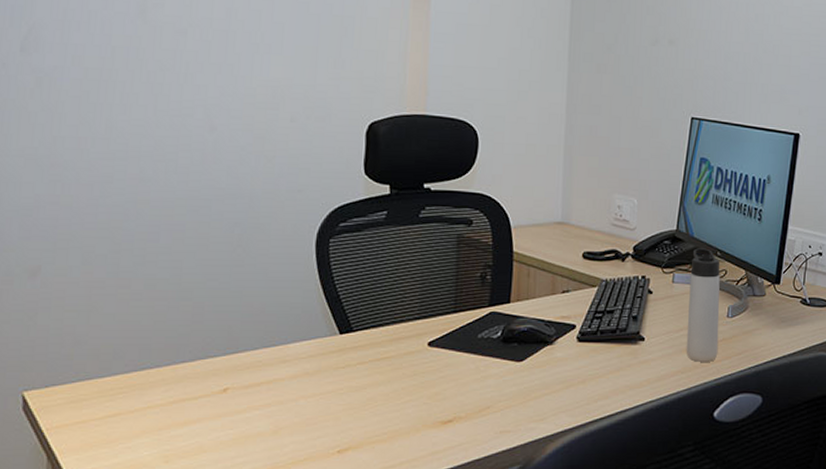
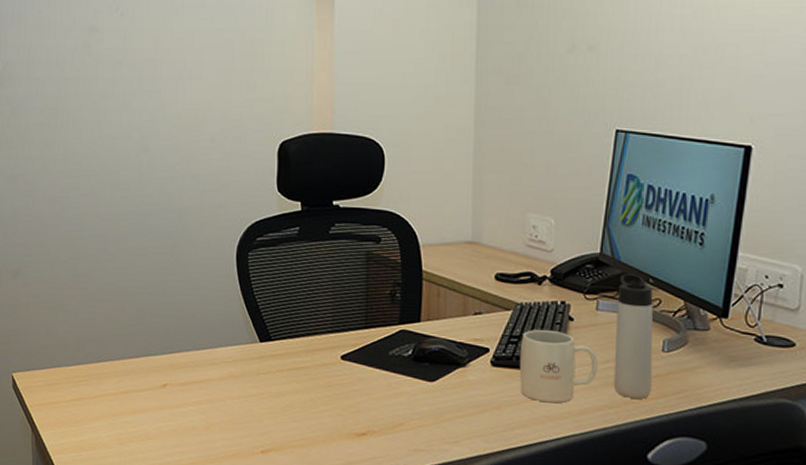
mug: none [603,303,673,373] -> present [519,329,598,404]

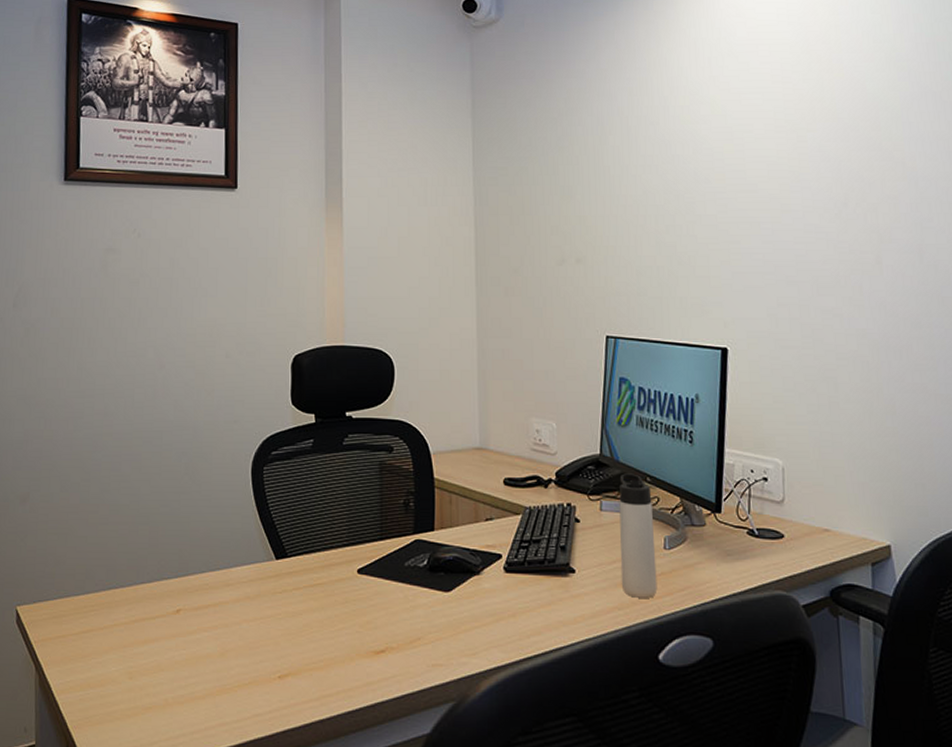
mug: present [519,329,598,404] -> none [531,532,605,608]

